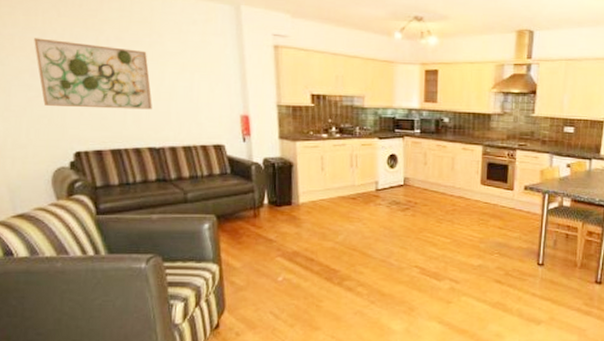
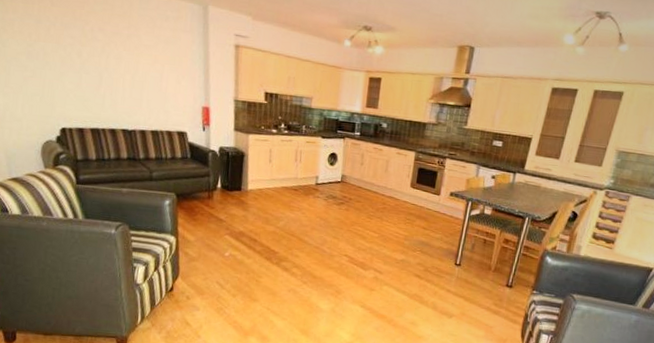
wall art: present [34,38,152,110] -> none [30,24,127,96]

